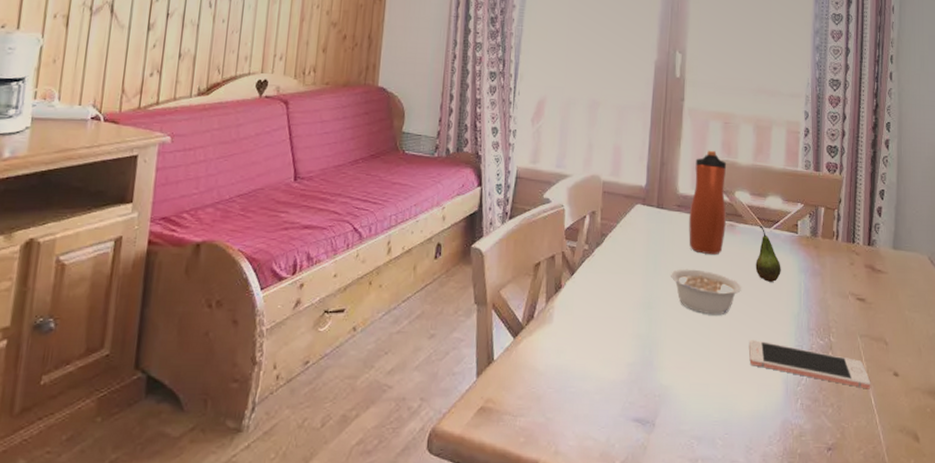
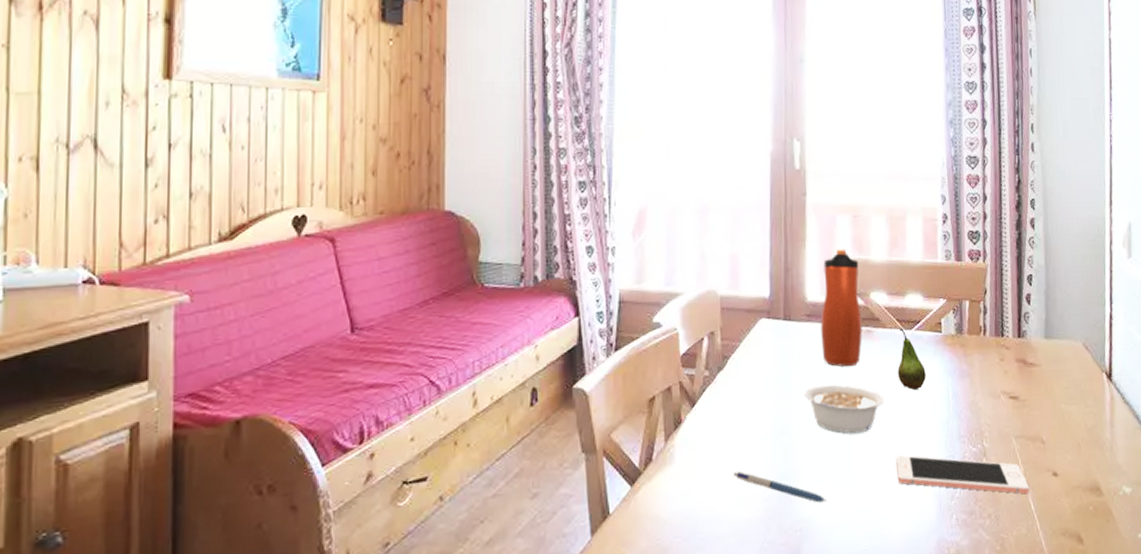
pen: none [603,337,684,373] -> present [733,472,826,503]

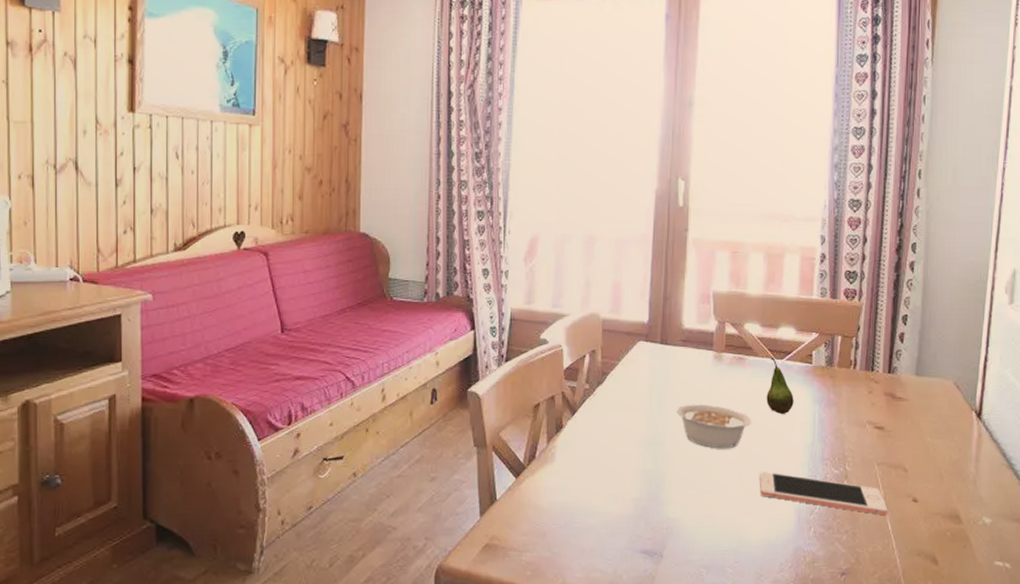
pen: present [733,472,826,503] -> none [607,474,692,506]
water bottle: present [820,248,862,367] -> none [695,282,735,388]

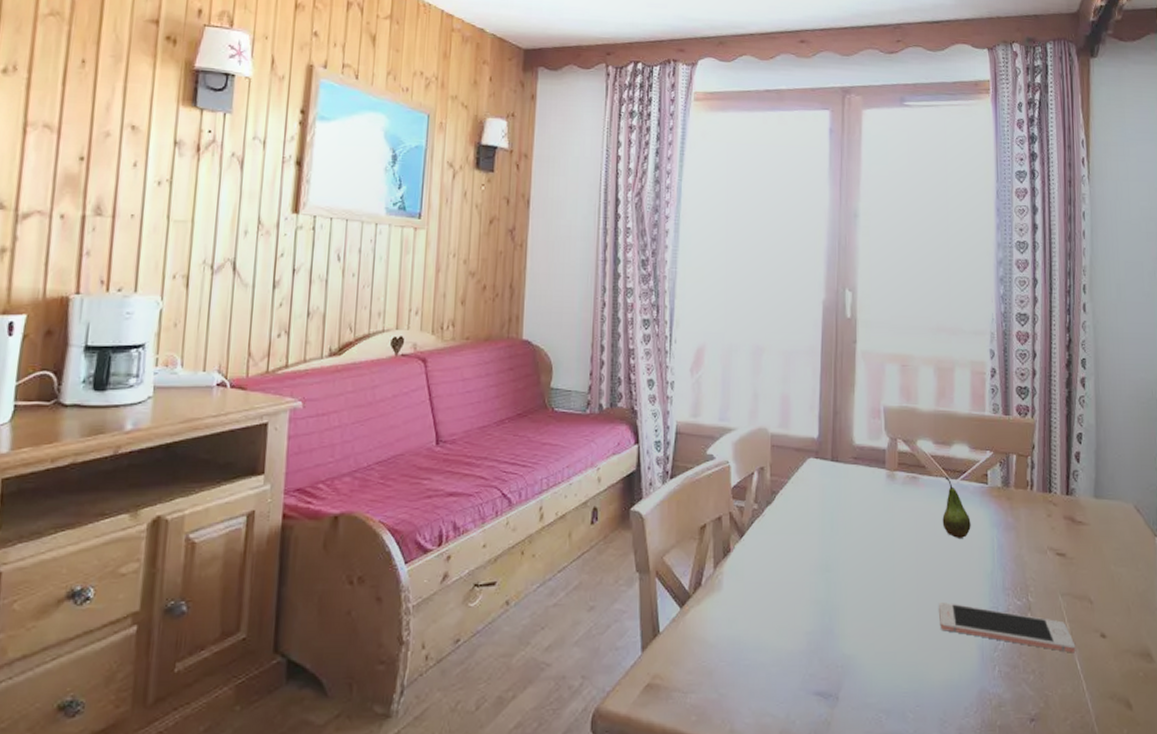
legume: present [676,404,752,448] -> none [849,527,929,575]

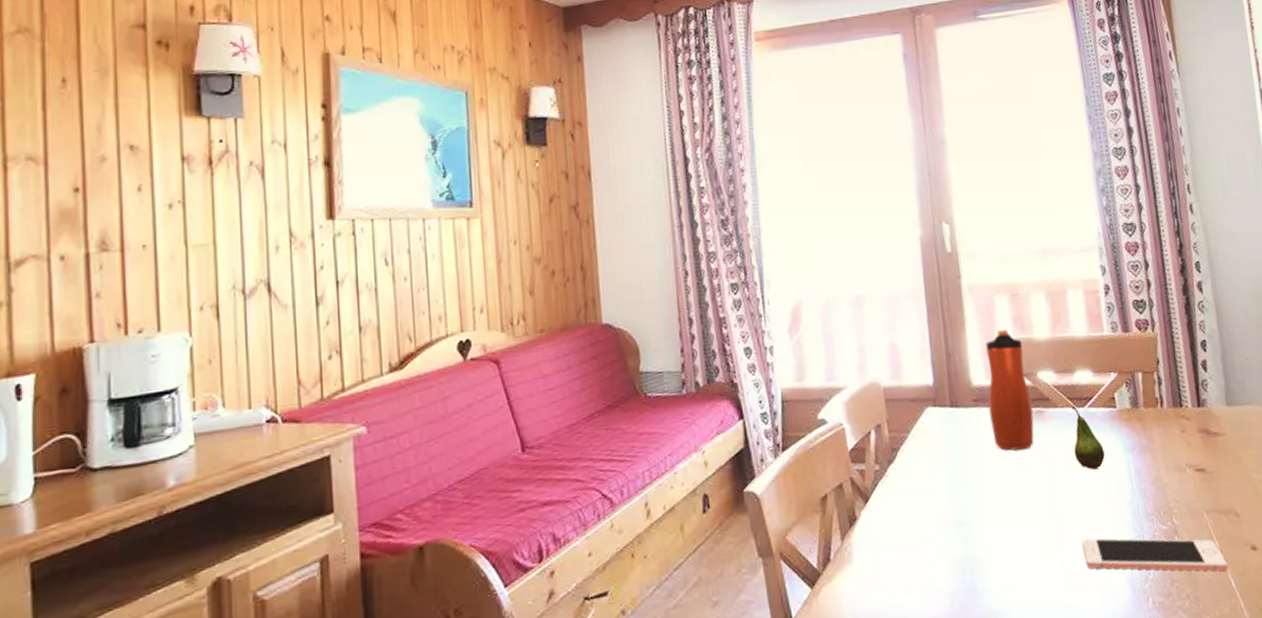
water bottle: none [867,396,908,510] -> present [985,329,1034,451]

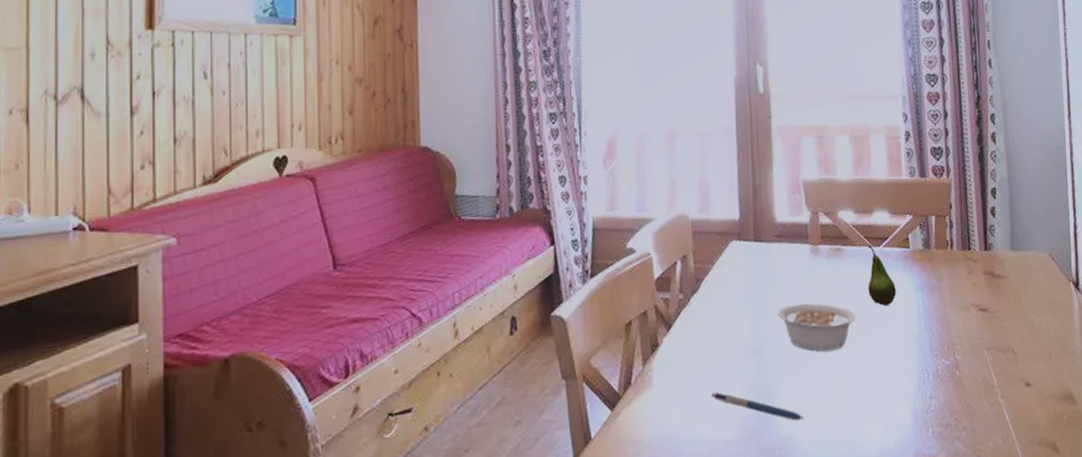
pen: none [914,566,1014,594] -> present [711,392,804,421]
legume: none [979,469,1064,520] -> present [777,303,857,351]
water bottle: present [985,329,1034,451] -> none [790,169,832,285]
cell phone: present [1082,538,1229,572] -> none [870,370,1004,406]

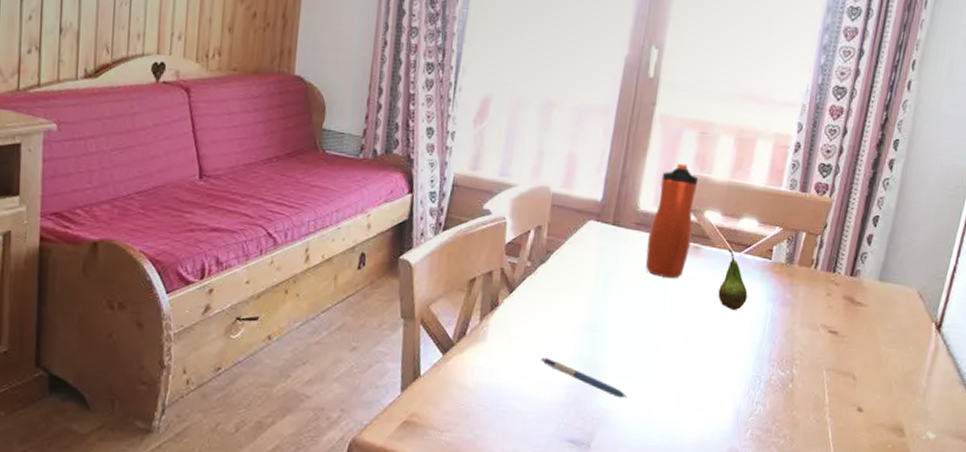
legume: present [777,303,857,351] -> none [621,291,701,341]
water bottle: none [790,169,832,285] -> present [646,163,699,278]

